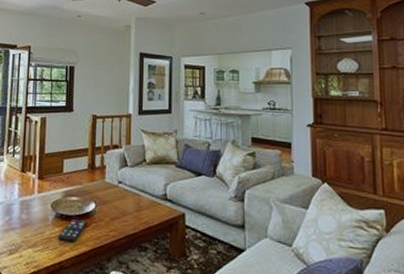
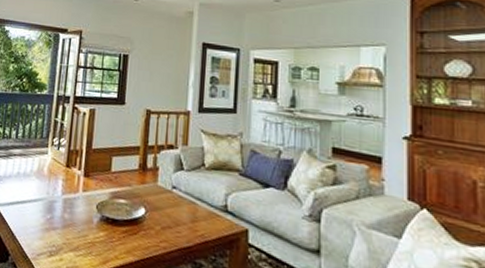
remote control: present [57,218,87,242] -> none [101,223,136,250]

